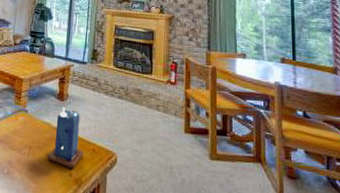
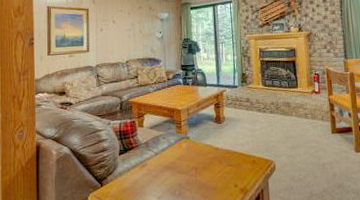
candle: present [47,106,84,169] -> none [213,128,246,181]

